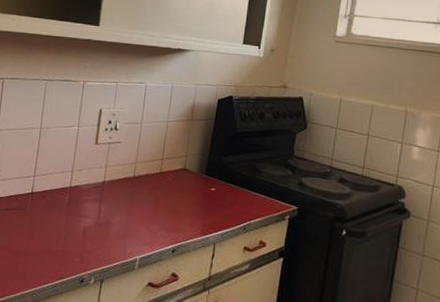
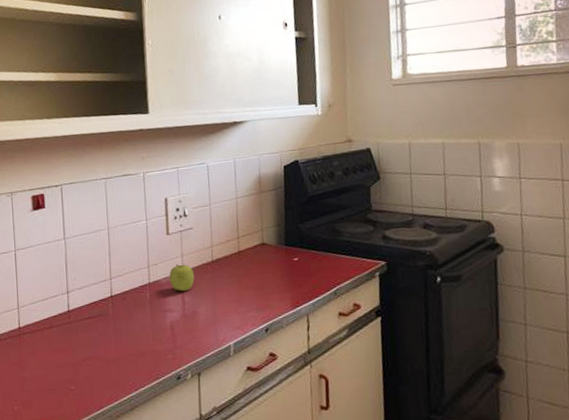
fruit: none [90,173,115,201] -> present [169,263,195,292]

